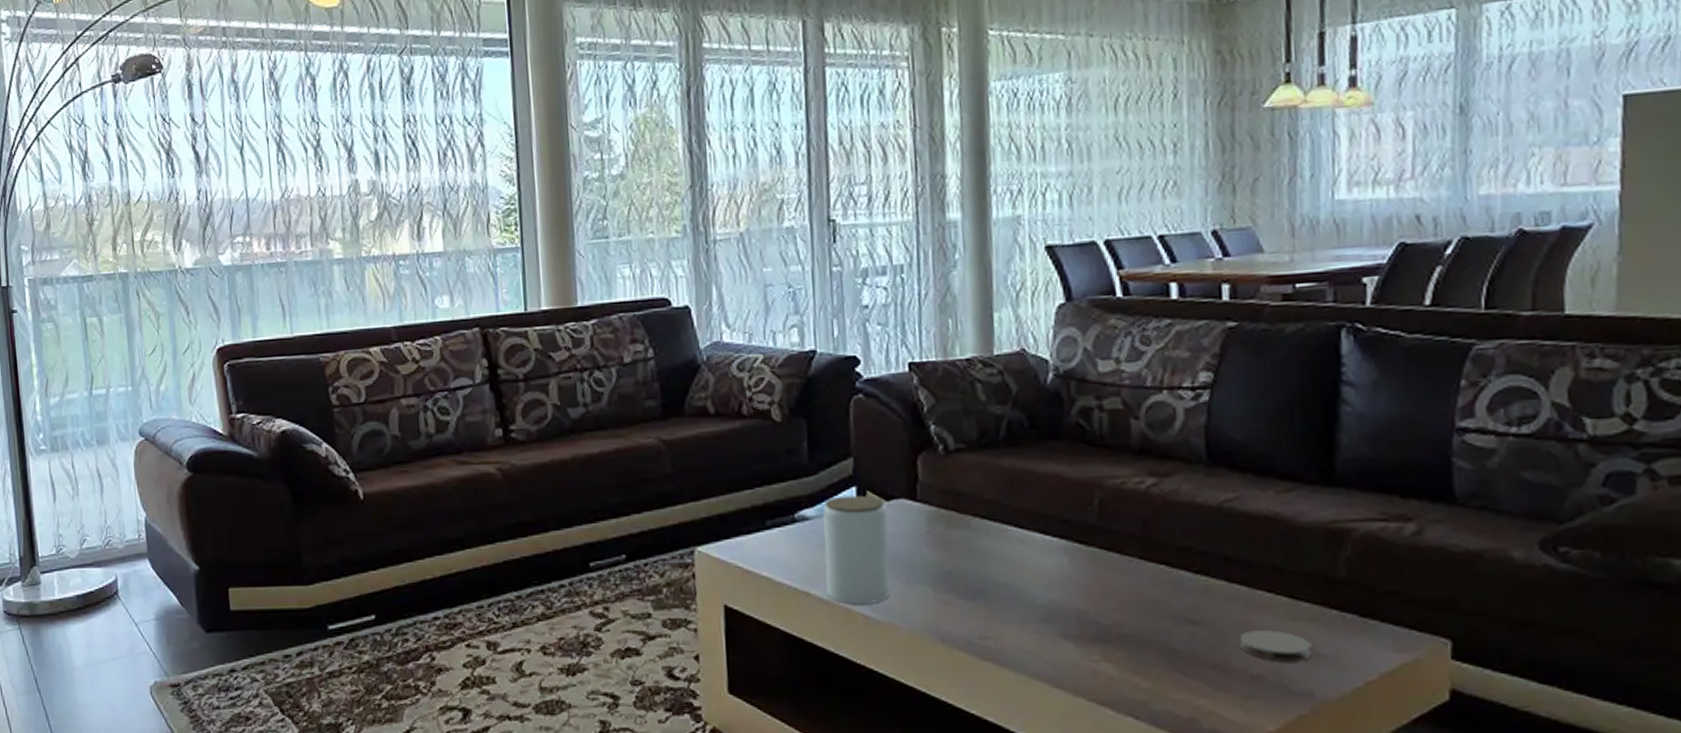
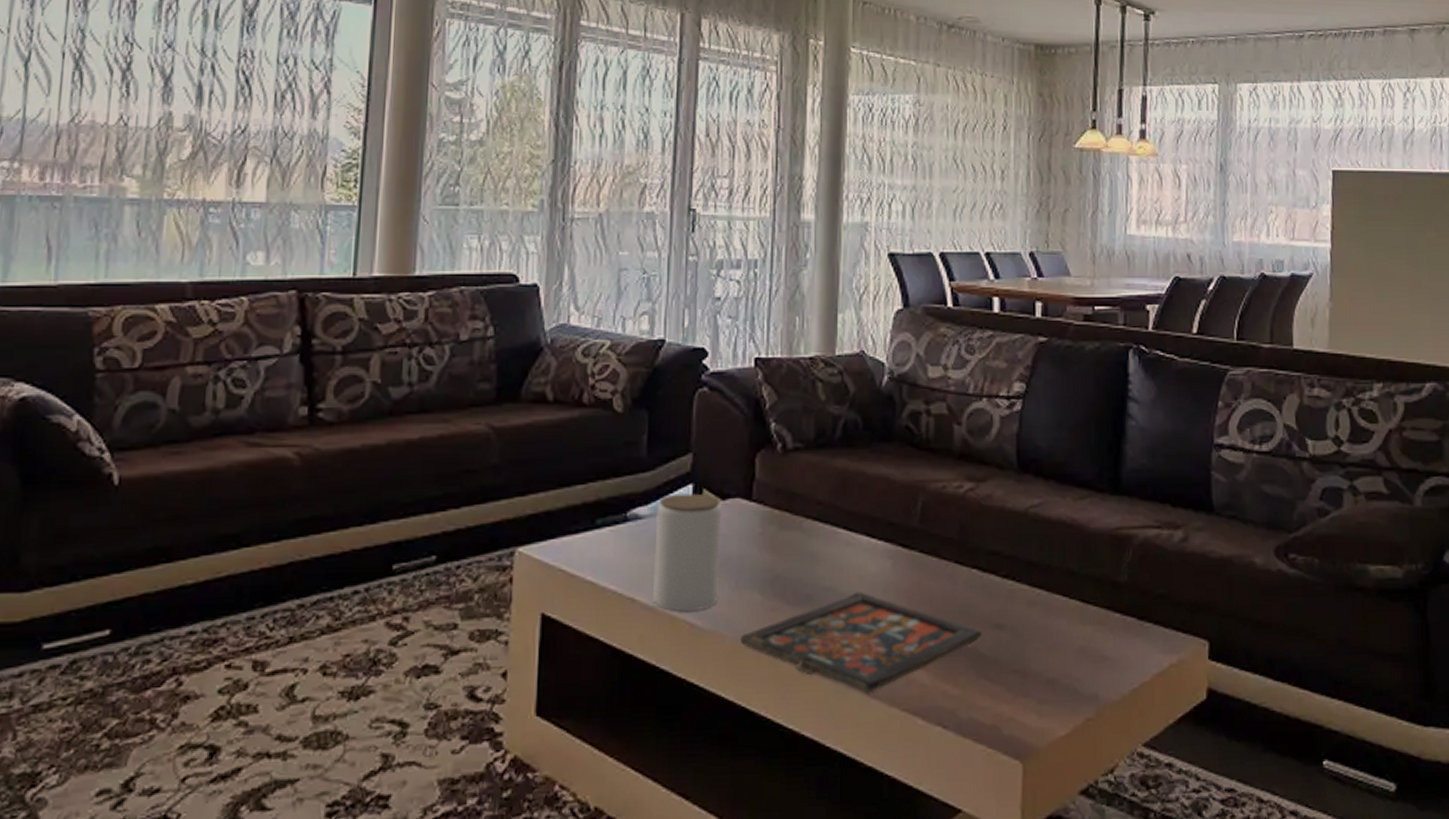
board game: none [916,587,1174,683] -> present [741,592,982,693]
coaster: present [1239,630,1312,661] -> none [1038,634,1098,665]

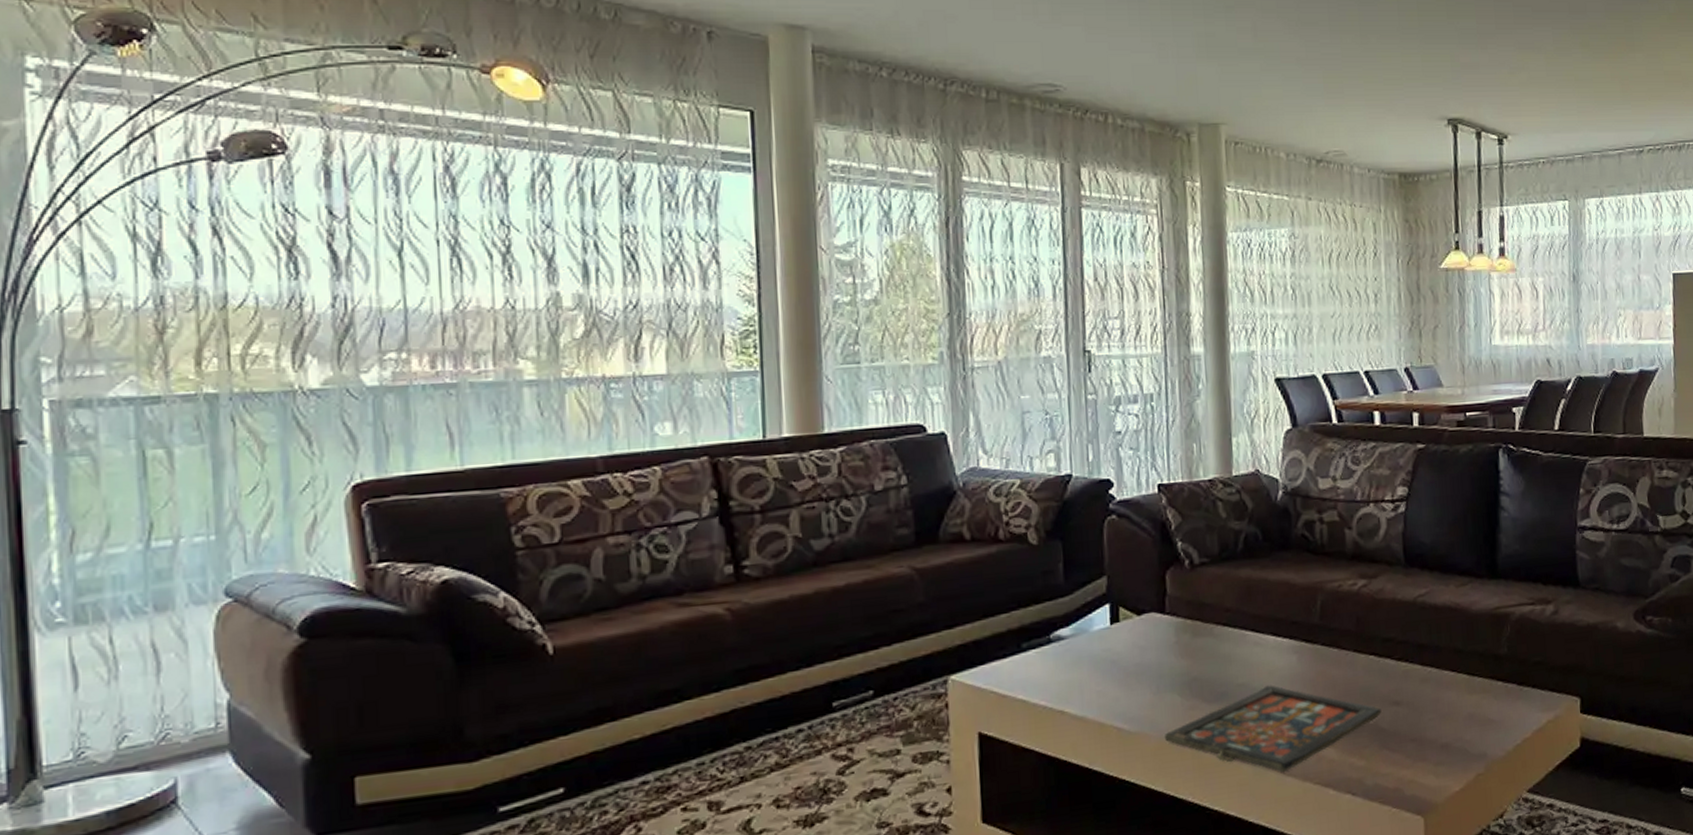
jar: present [652,493,721,612] -> none [1078,612,1142,719]

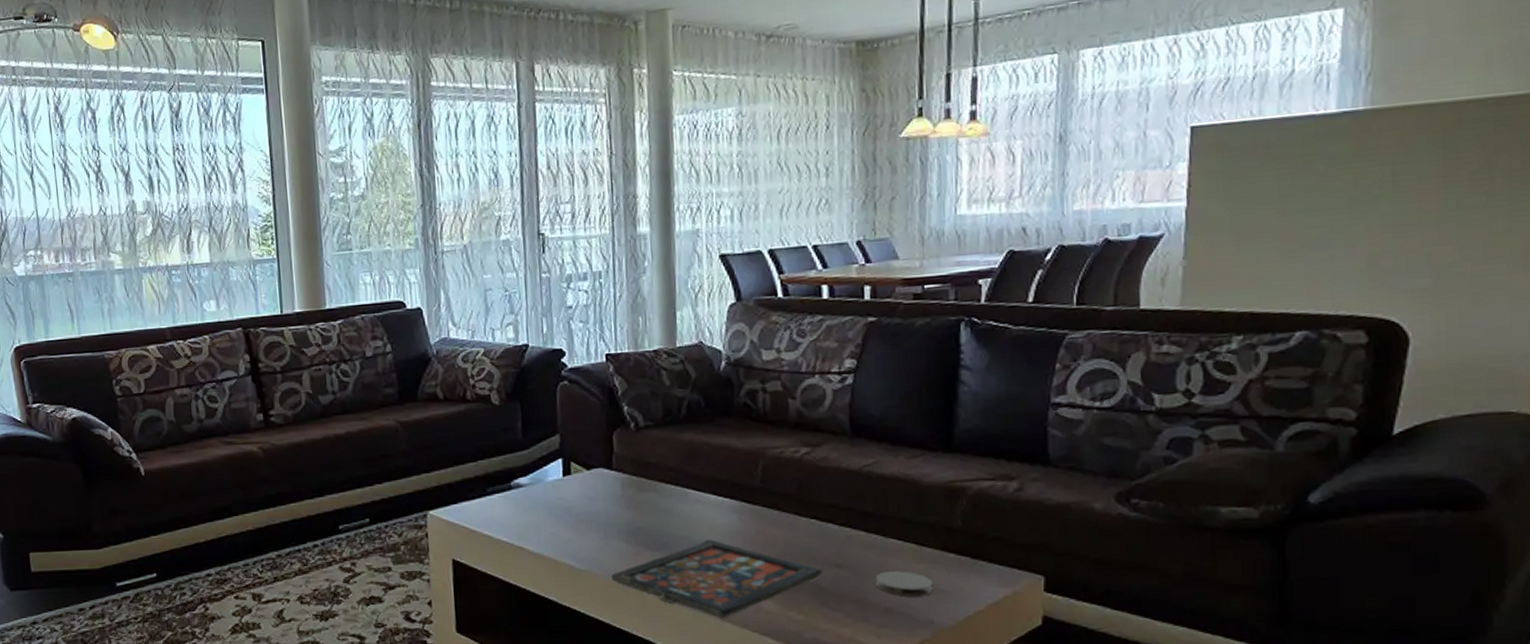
coaster: none [1431,703,1485,730] -> present [875,571,933,596]

